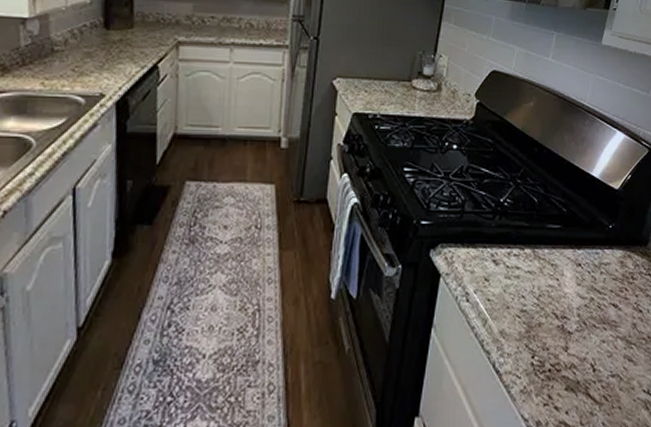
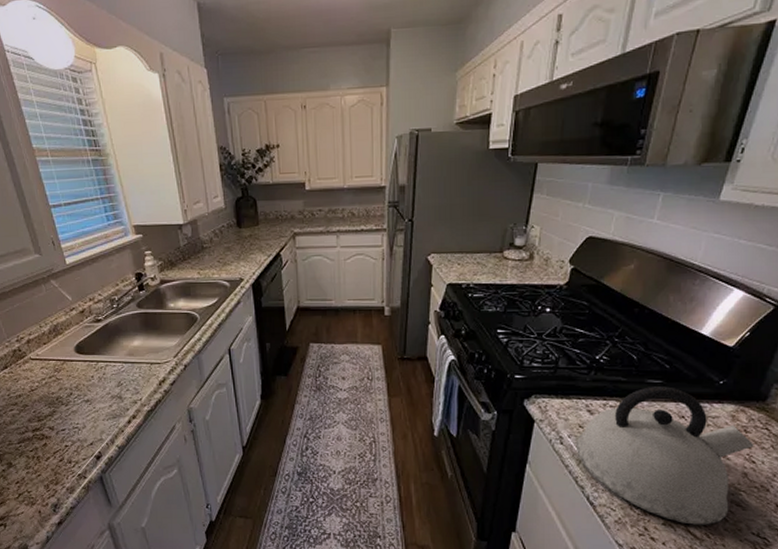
kettle: none [483,232,640,387] -> present [577,386,754,525]

